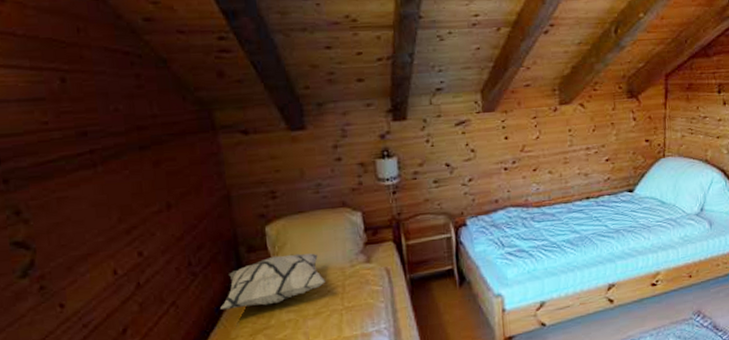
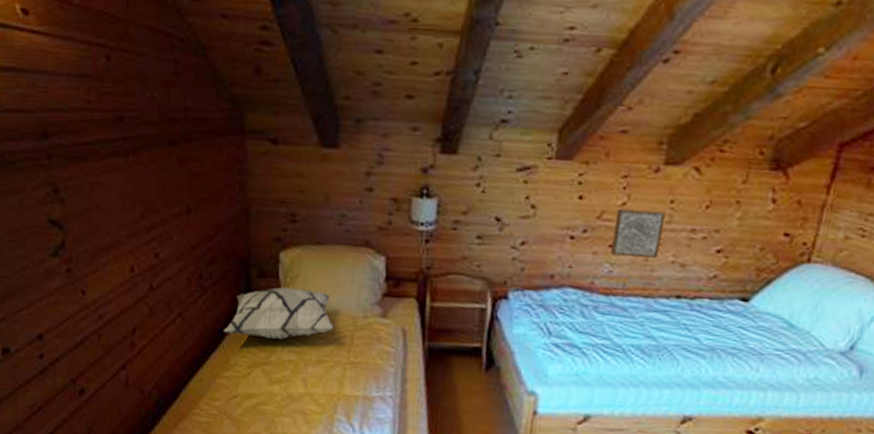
wall art: none [533,139,569,177] -> present [611,208,666,258]

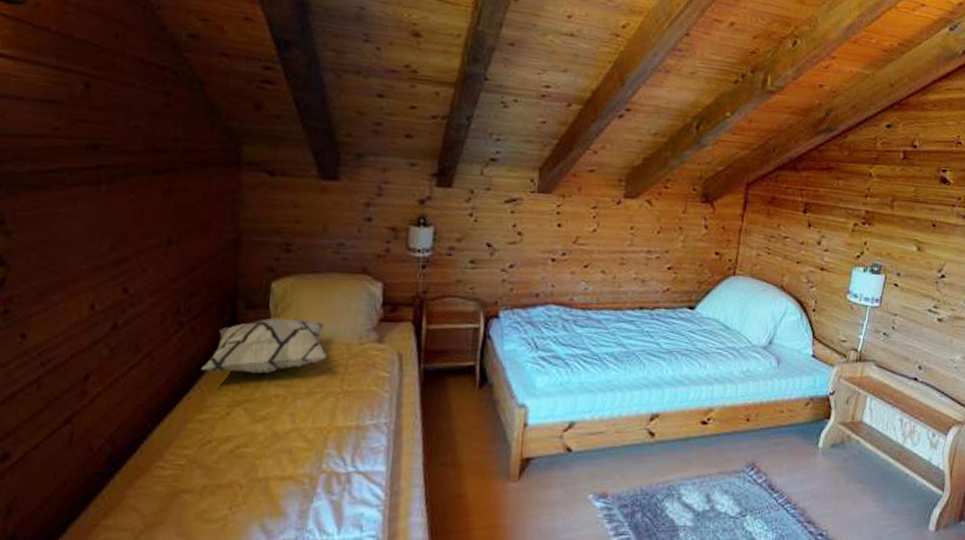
wall art: present [611,208,666,258] -> none [586,234,628,276]

